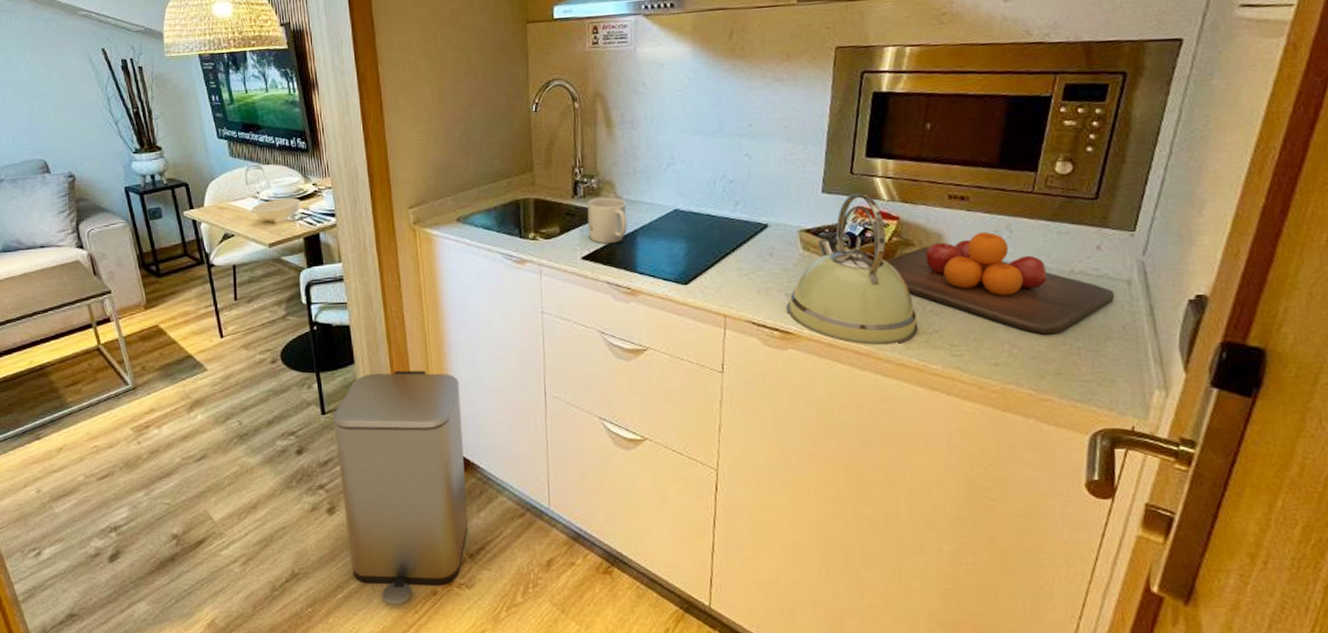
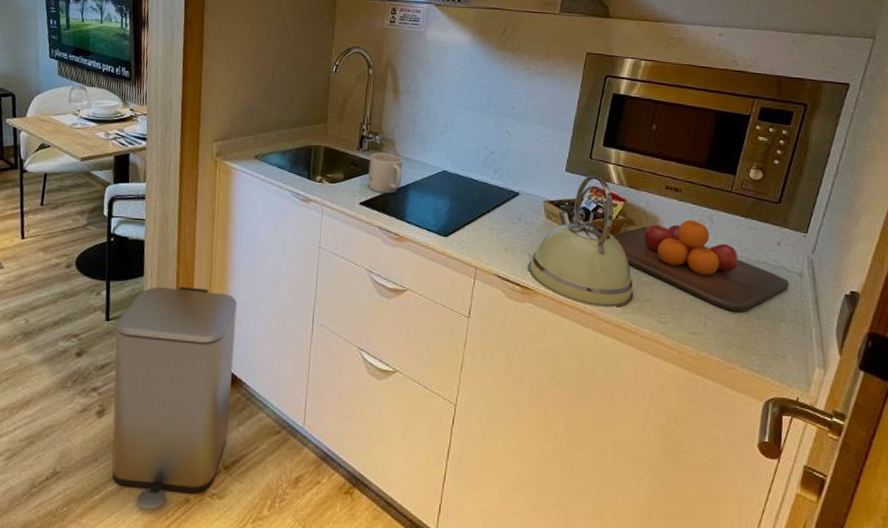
bowl: present [252,197,301,223] -> none [71,118,117,140]

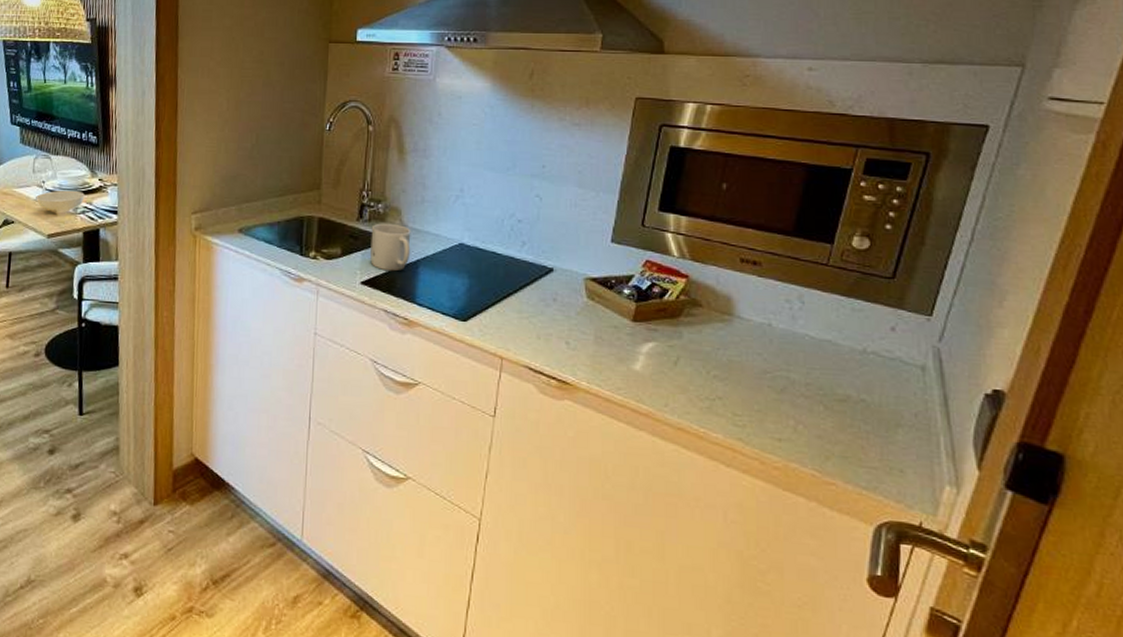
bowl: none [71,118,117,140] -> present [36,190,85,214]
pedal bin: present [111,286,237,511] -> none [89,377,223,627]
kettle: present [528,175,633,307] -> none [566,247,699,407]
chopping board: present [612,220,790,312] -> none [672,300,908,415]

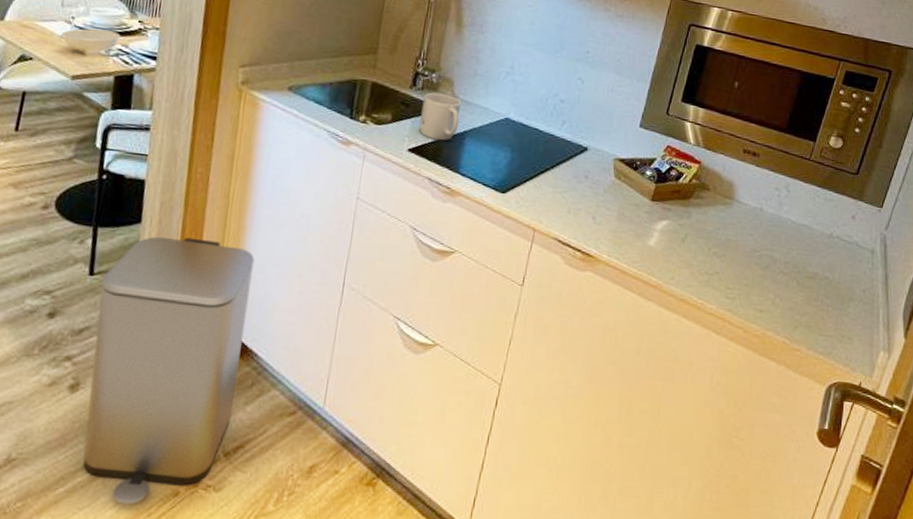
pedal bin: none [89,377,223,627] -> present [83,237,255,506]

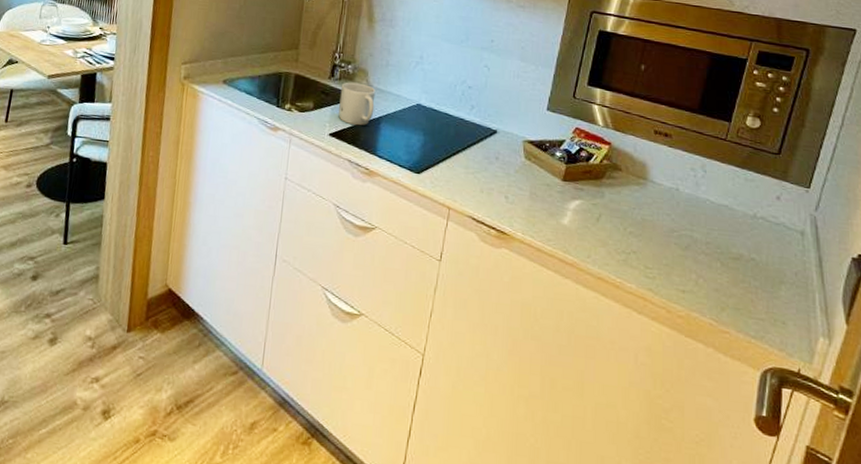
bowl: present [62,28,121,55] -> none [40,35,86,57]
pedal bin: present [83,237,255,506] -> none [61,212,198,449]

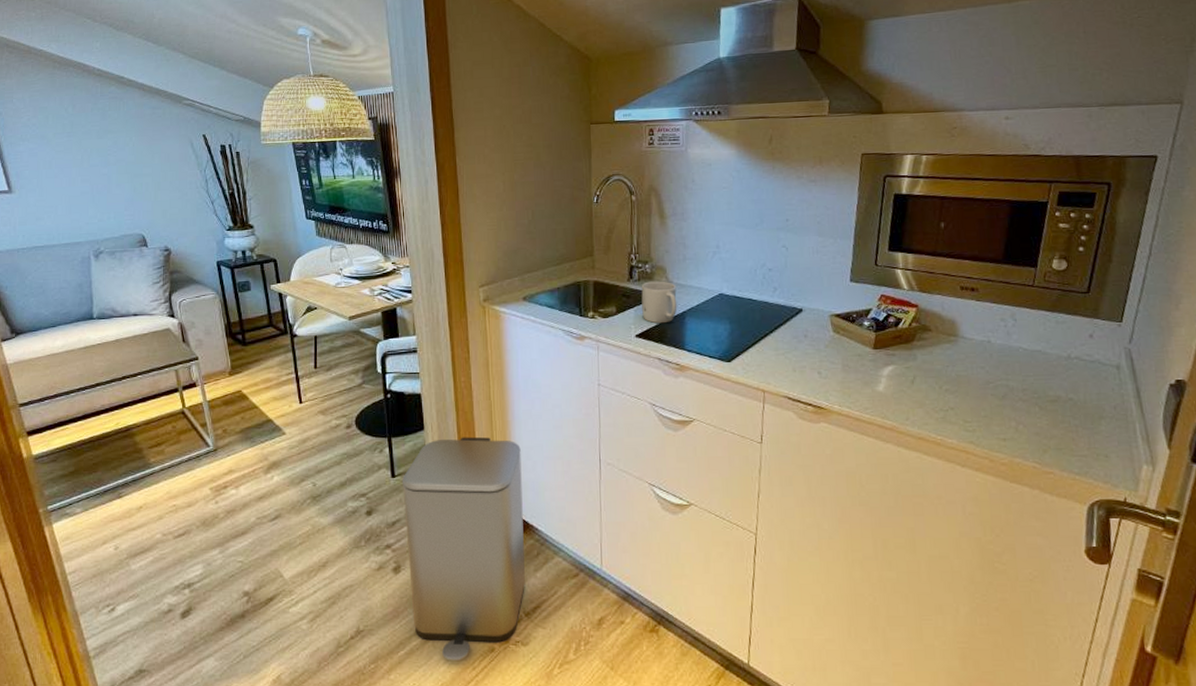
pedal bin: none [61,212,198,449] -> present [403,436,525,662]

